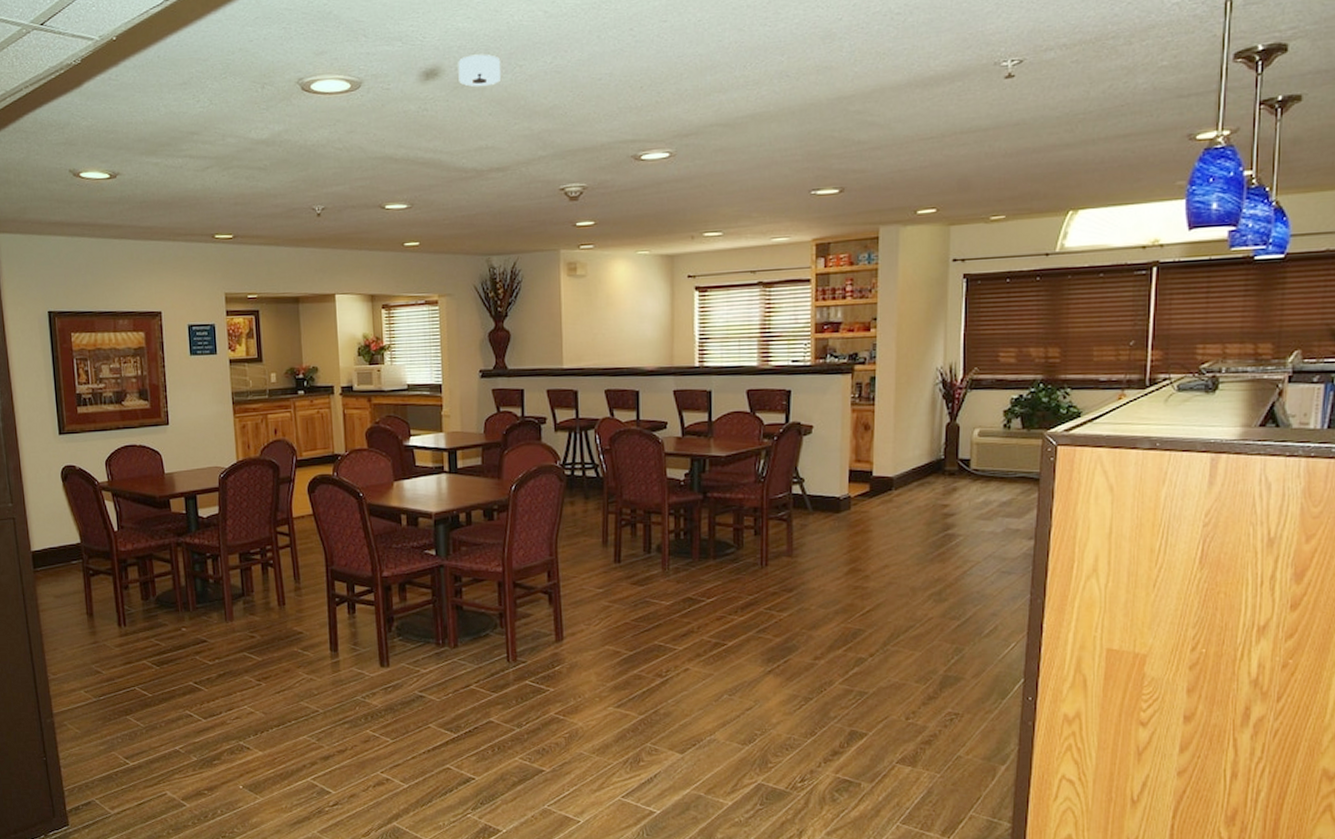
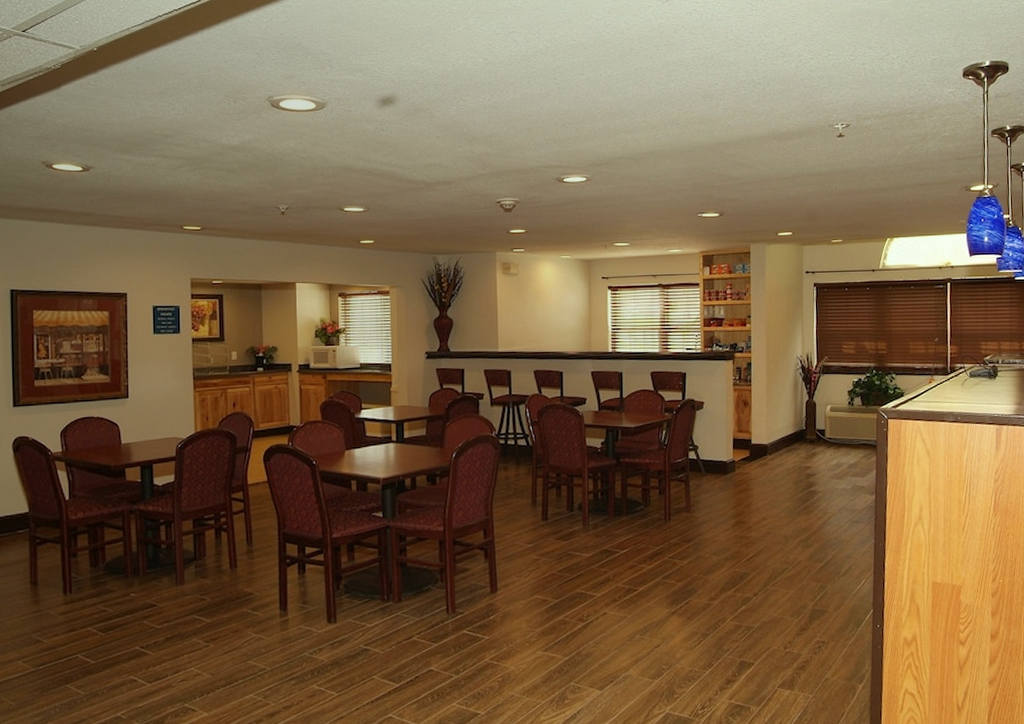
smoke detector: present [458,54,501,87] -> none [411,88,448,115]

